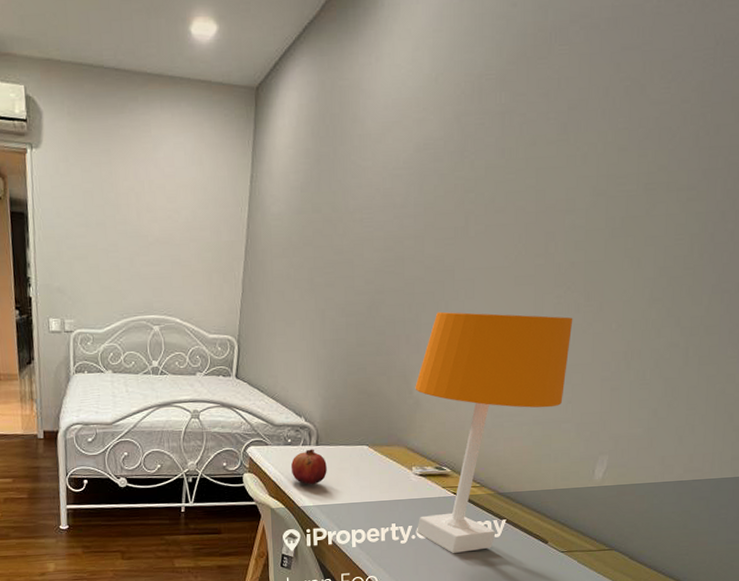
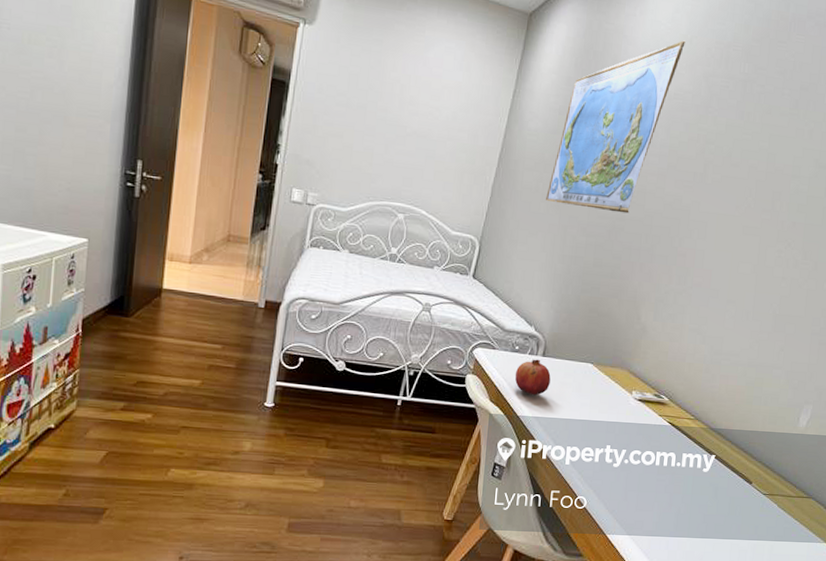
world map: none [299,81,430,287] -> present [546,40,686,214]
desk lamp: present [415,311,573,553] -> none [630,246,791,483]

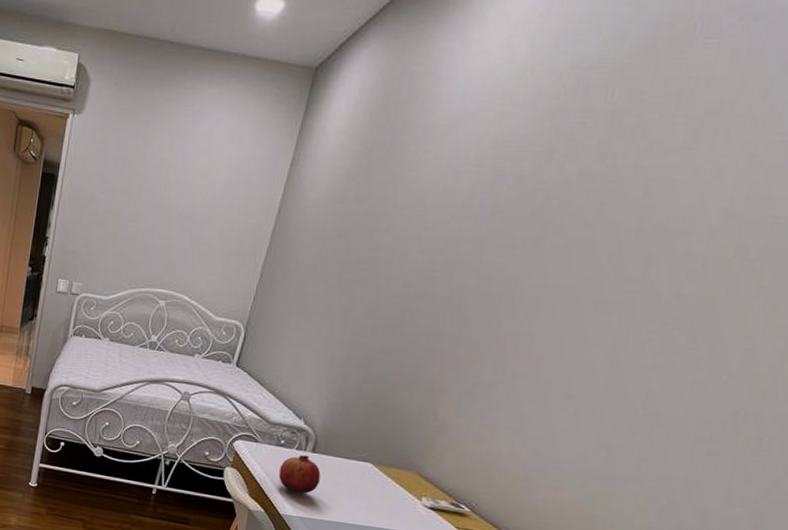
world map: present [546,40,686,214] -> none [325,71,524,291]

